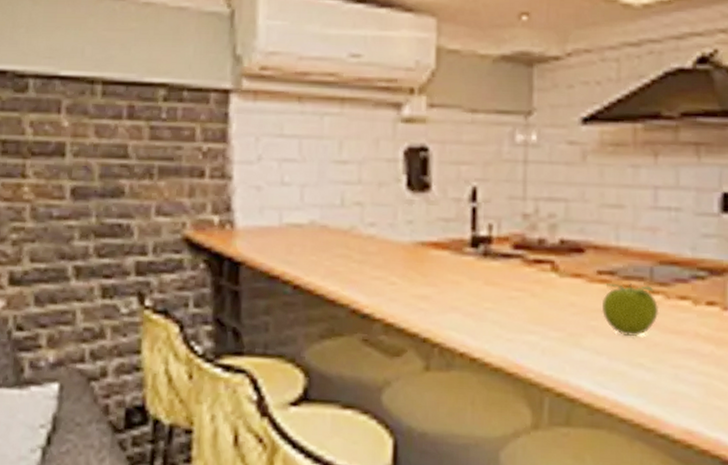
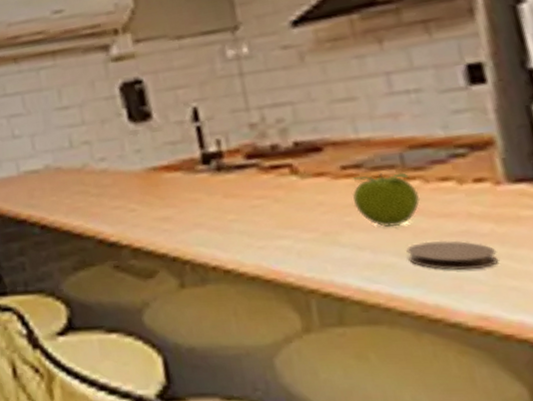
coaster: none [636,354,712,386] -> present [406,240,499,270]

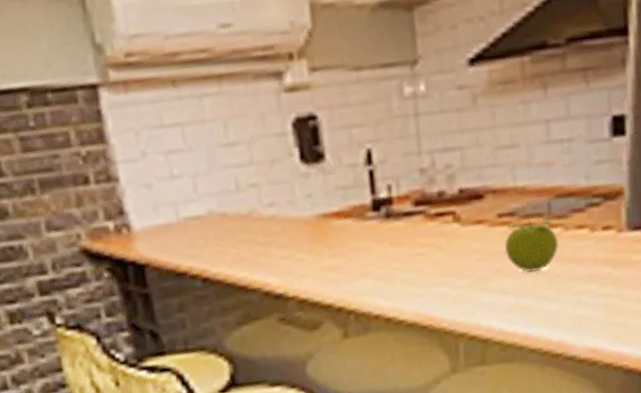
coaster: present [406,240,499,270] -> none [542,283,611,310]

